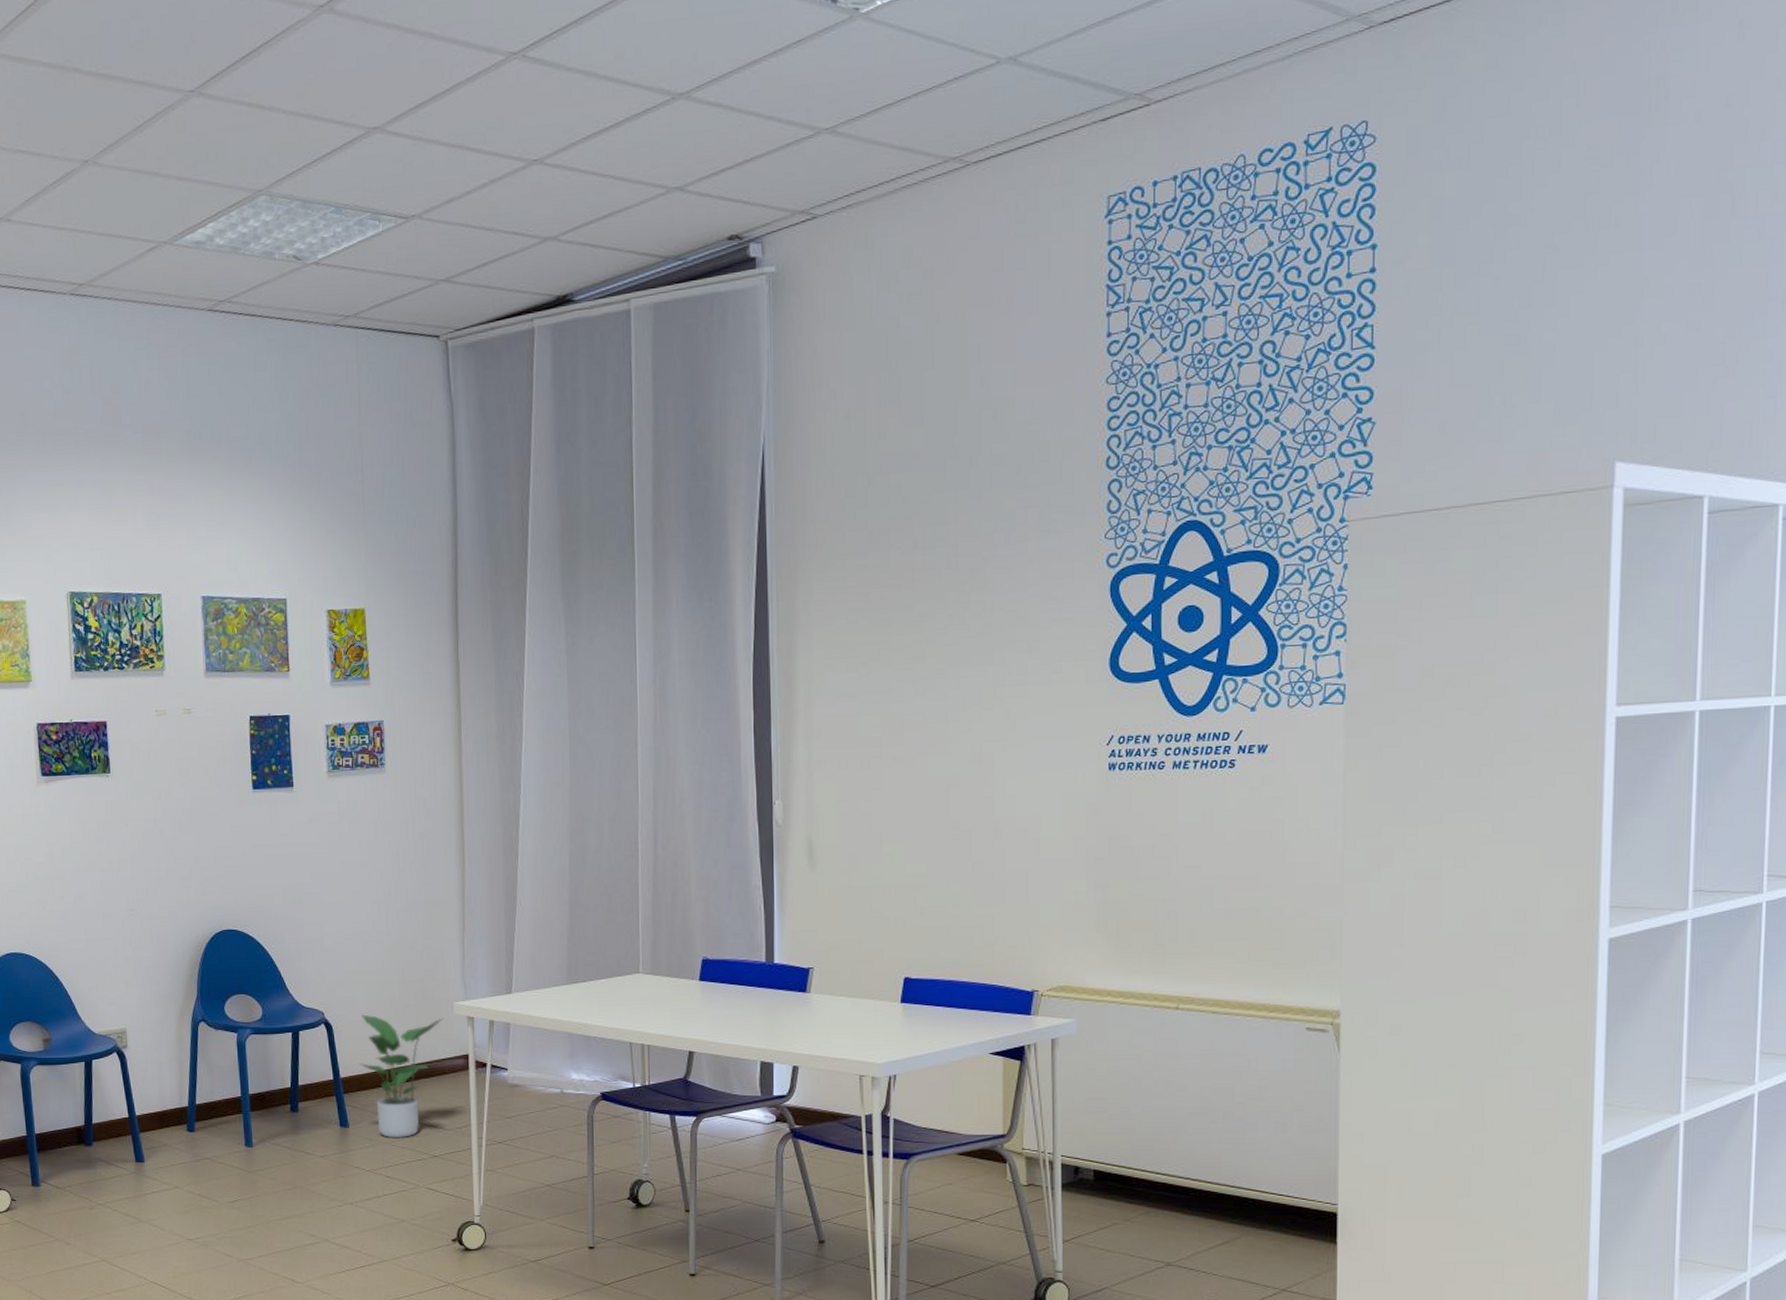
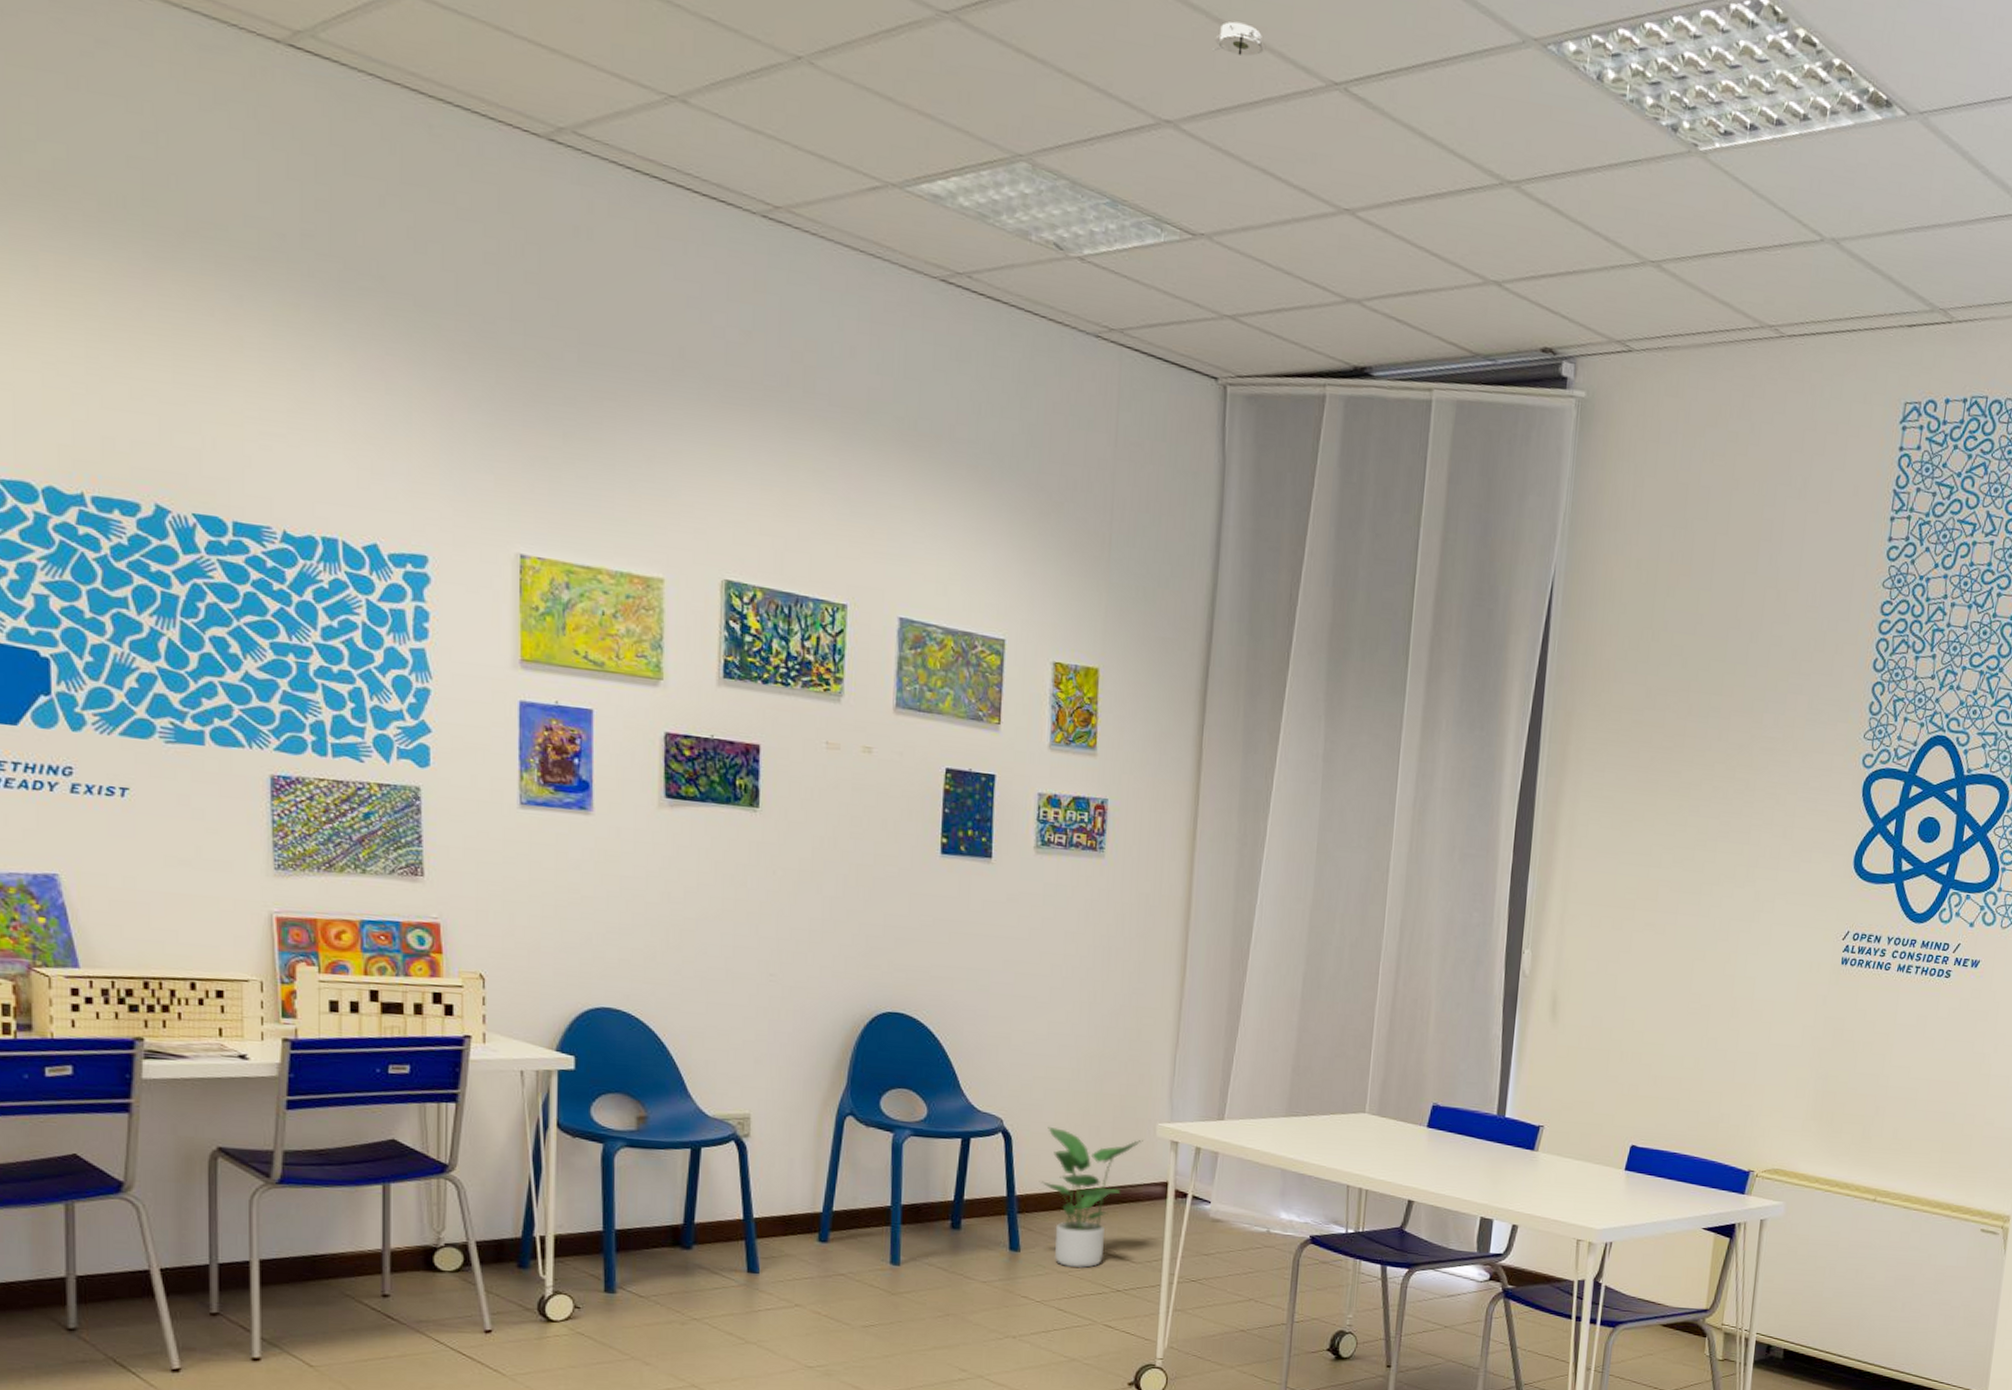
smoke detector: none [406,25,451,57] -> present [1213,21,1266,57]

